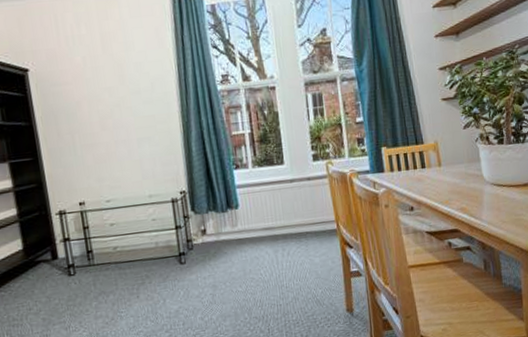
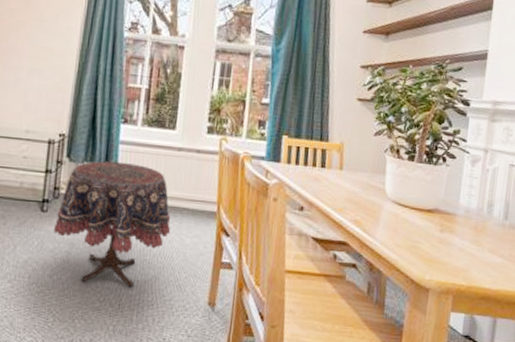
side table: none [195,202,300,318] -> present [54,161,171,288]

